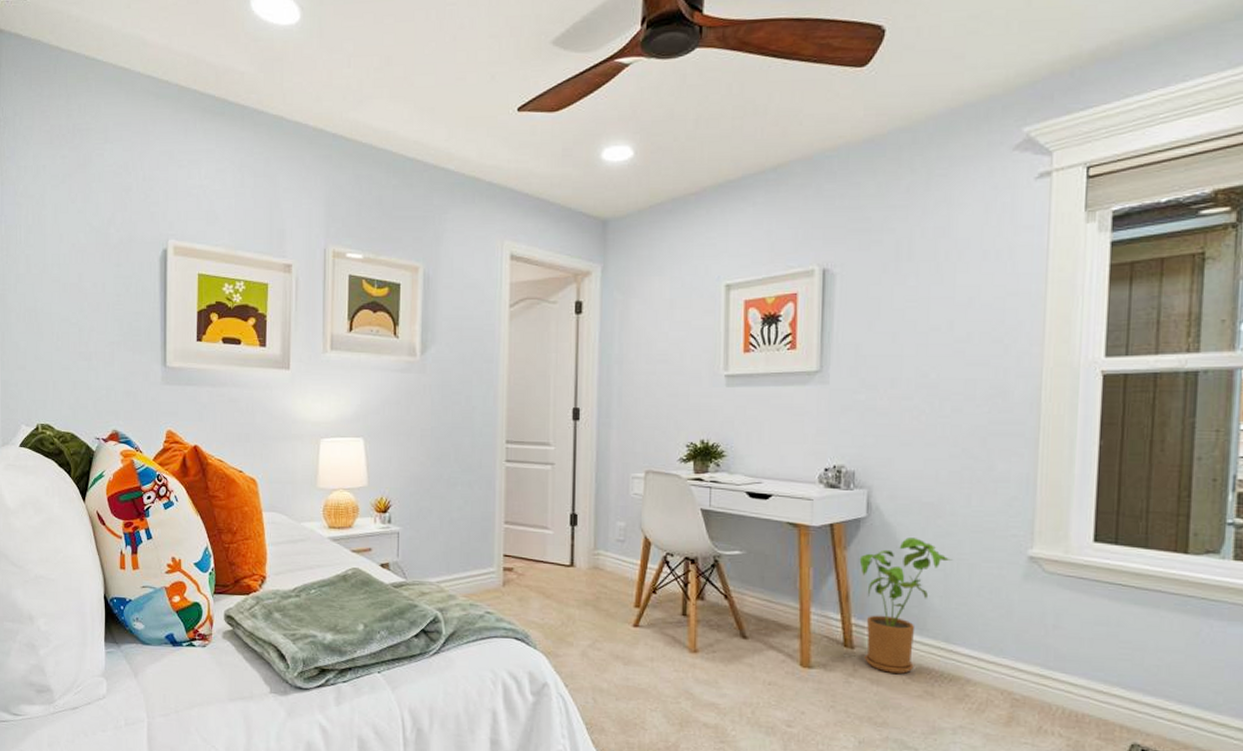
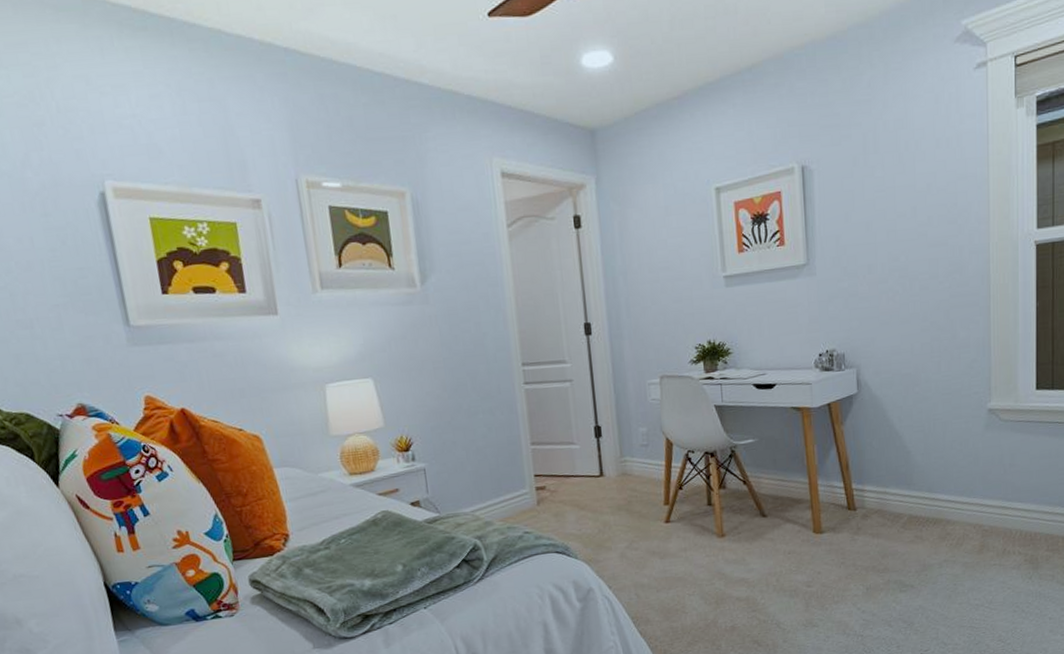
house plant: present [859,538,952,674] -> none [854,406,929,526]

